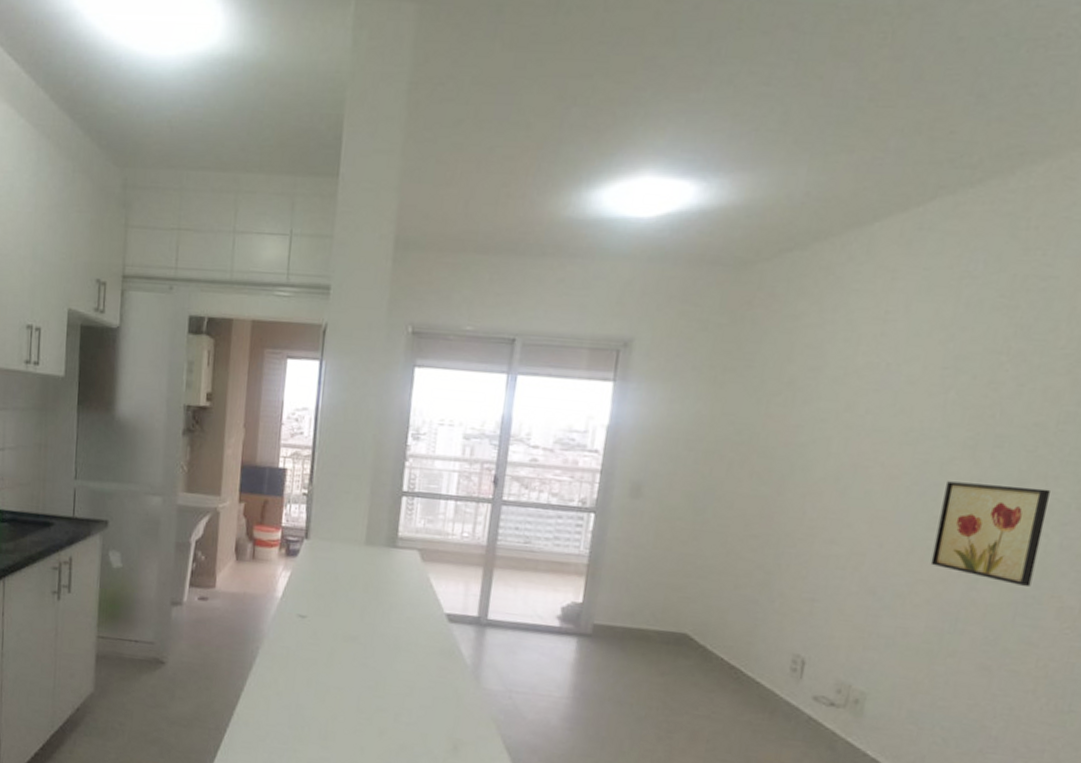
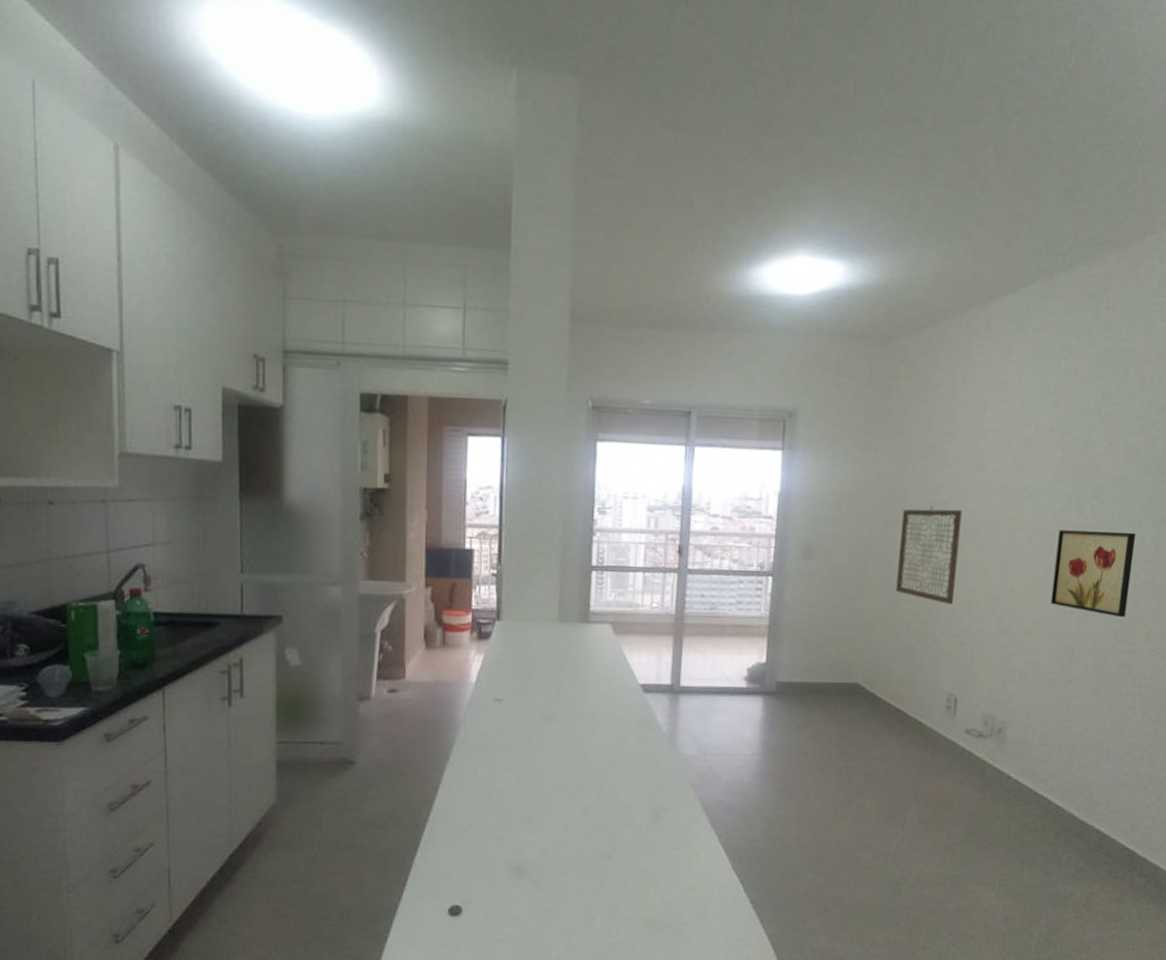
wall art: none [737,448,824,557] -> present [896,506,963,604]

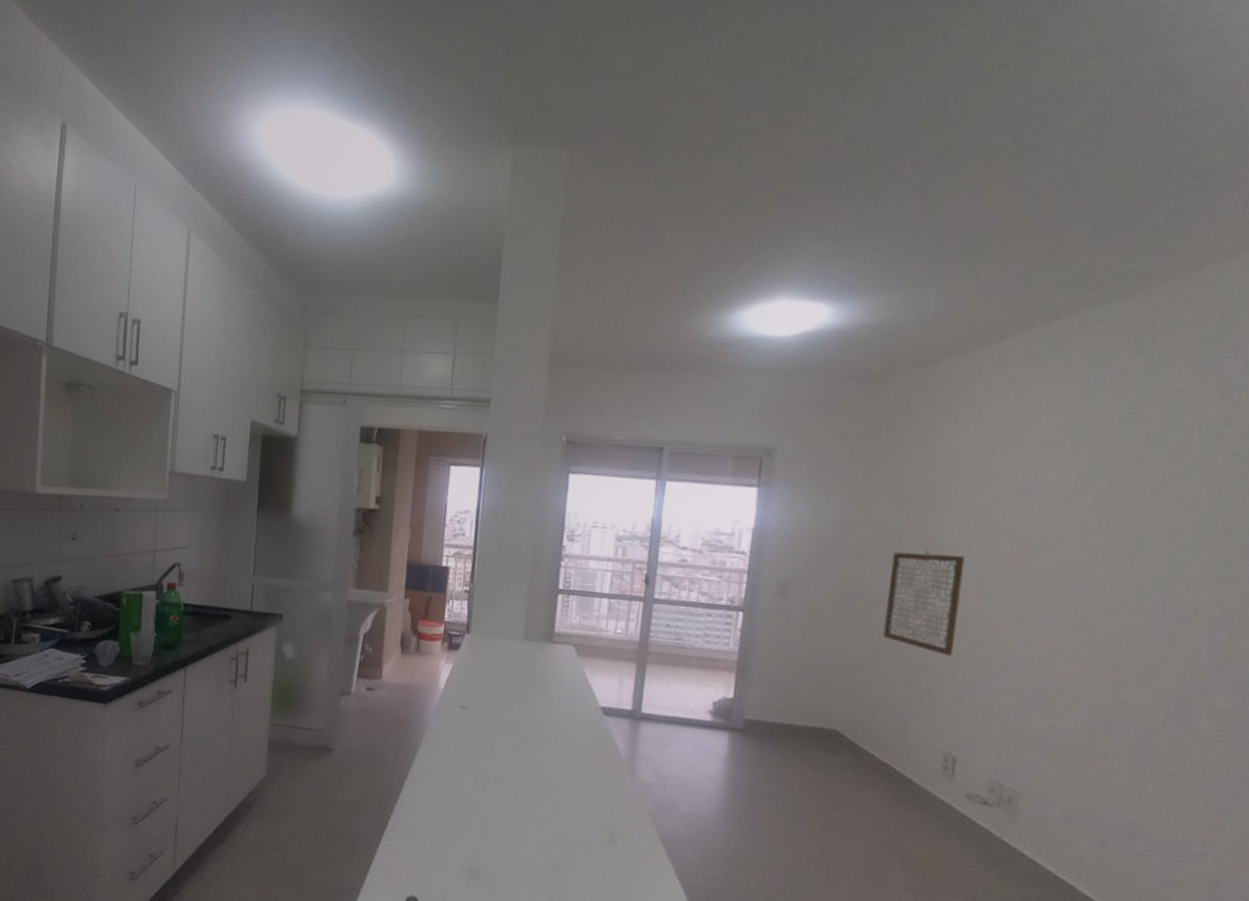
wall art: present [1050,530,1136,617] -> none [1077,584,1194,688]

